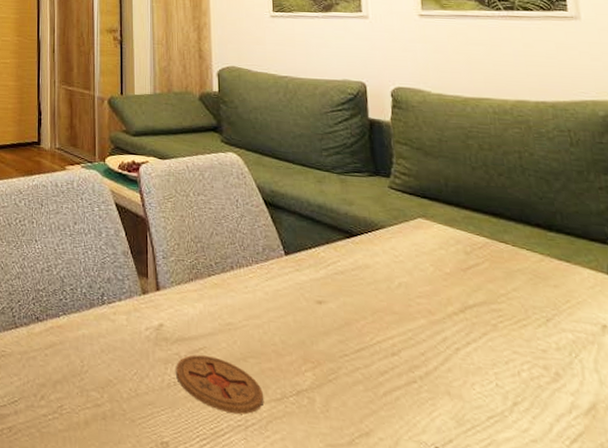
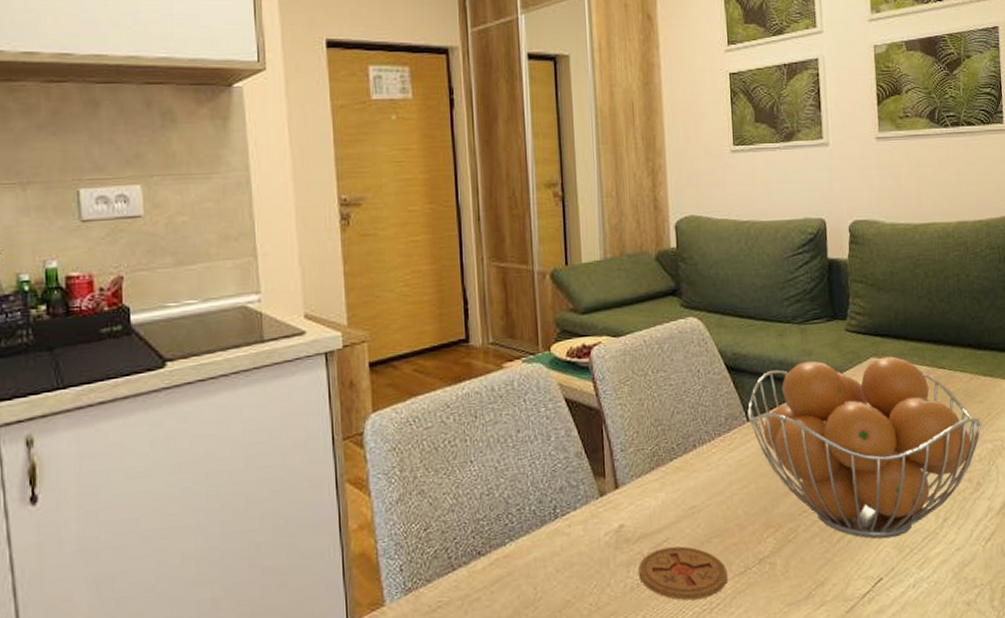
fruit basket: none [285,210,559,408] -> present [747,356,982,539]

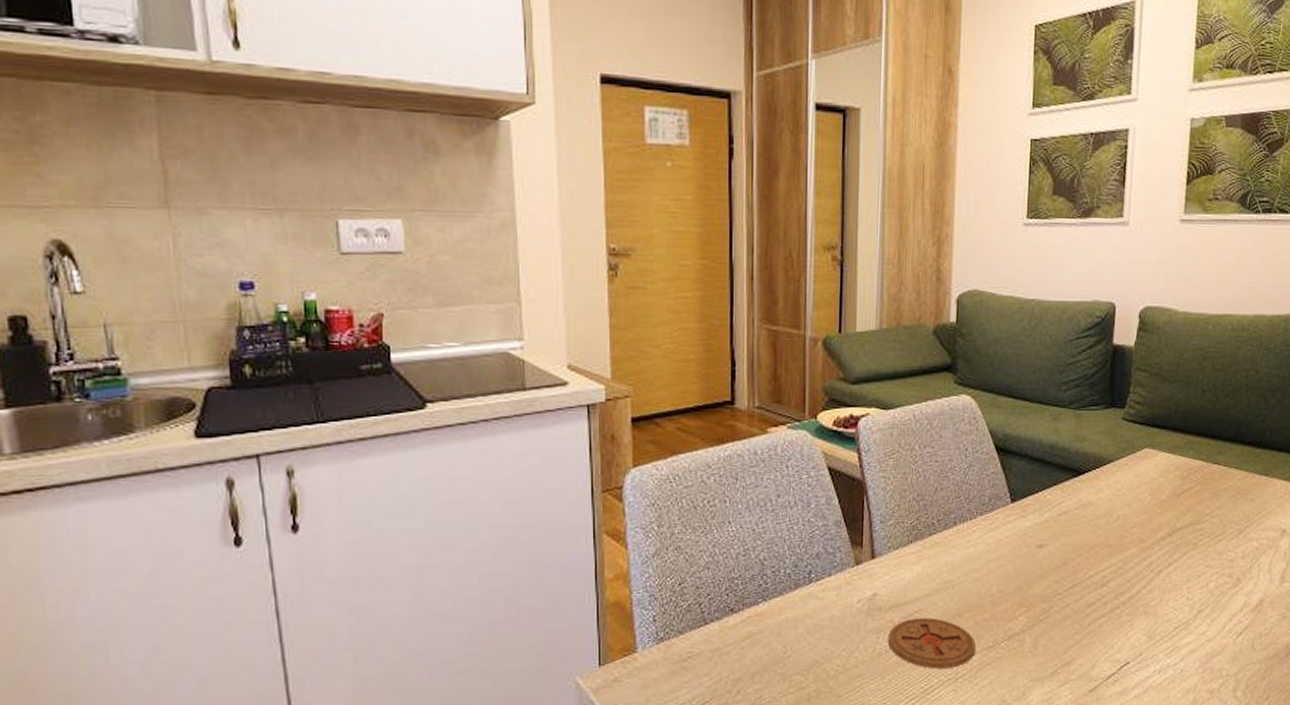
fruit basket: present [747,356,982,539] -> none [1012,447,1250,626]

